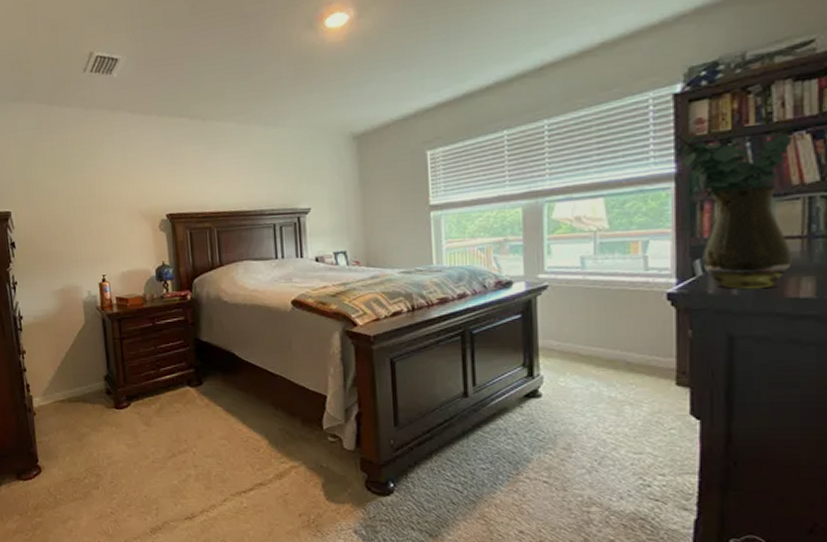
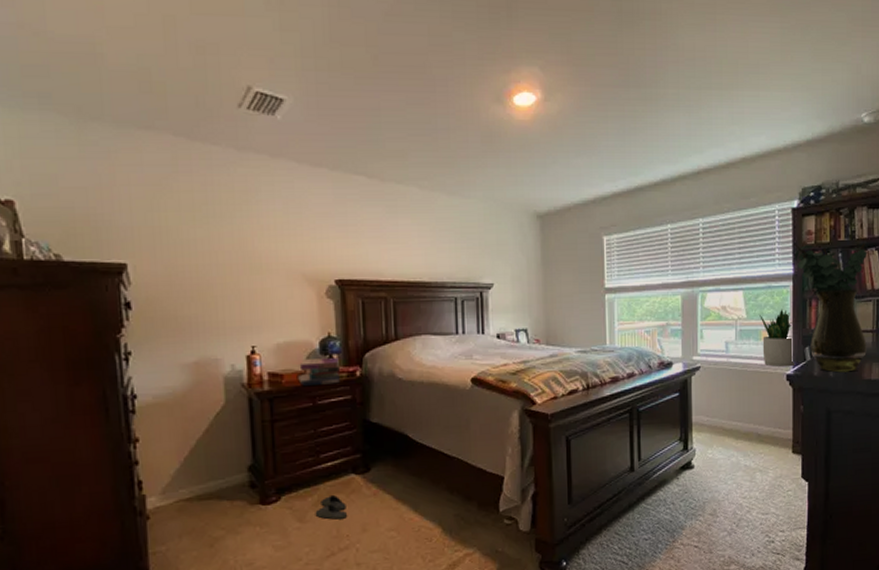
books: none [138,284,175,308] -> present [296,358,341,386]
slippers: none [158,403,184,425] -> present [315,494,347,520]
planter: none [626,216,680,285] -> present [758,309,795,368]

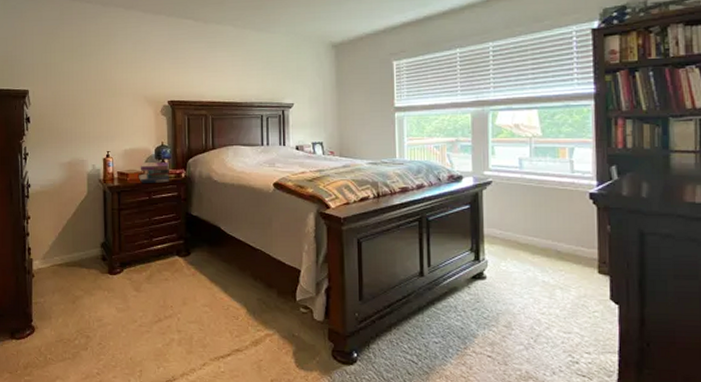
slippers: present [315,494,347,520] -> none [148,271,171,292]
planter: present [758,309,795,368] -> none [555,127,600,186]
vase: present [793,243,868,373] -> none [594,60,688,194]

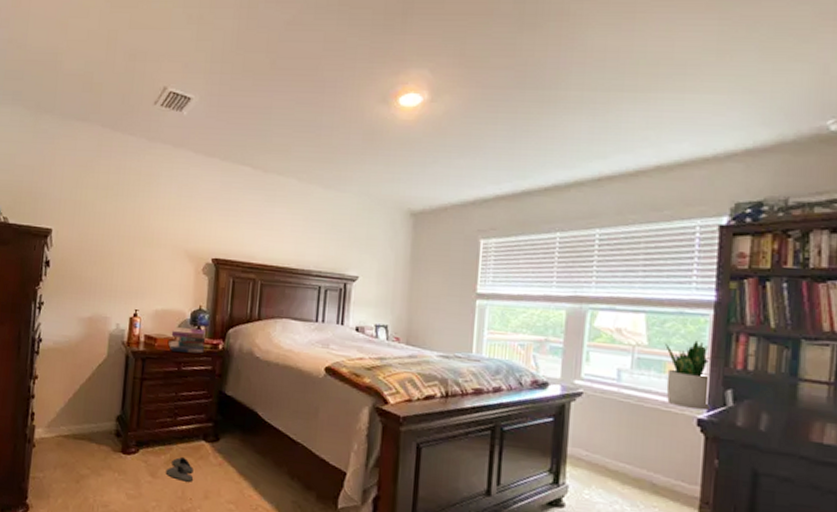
slippers: none [148,271,171,292] -> present [165,456,193,482]
planter: none [555,127,600,186] -> present [664,340,711,411]

